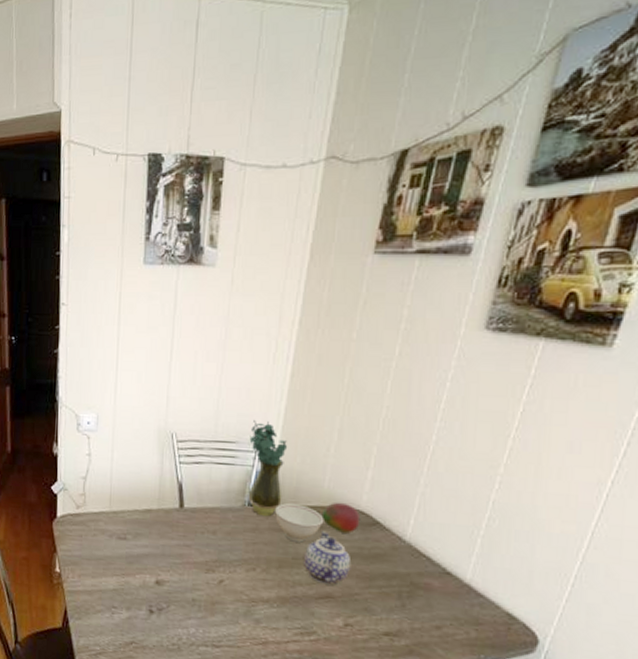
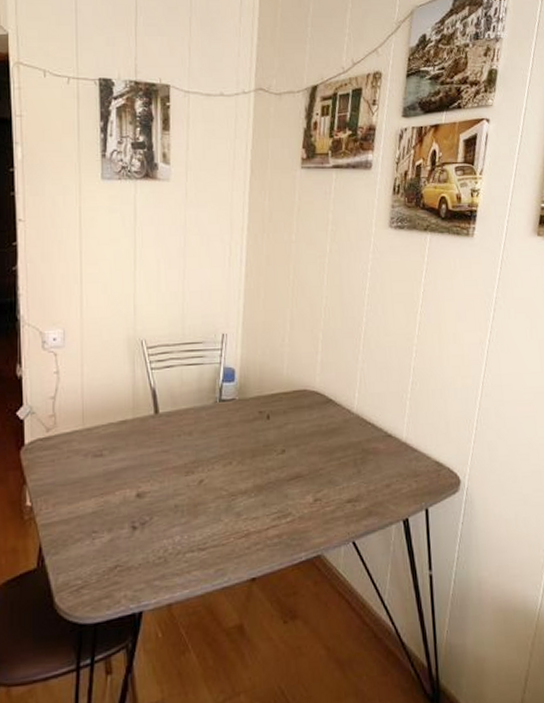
vase: present [249,419,288,517] -> none [215,319,249,410]
bowl: present [275,503,324,543] -> none [244,394,287,430]
teapot: present [302,531,352,585] -> none [272,415,314,466]
fruit: present [321,502,361,533] -> none [284,386,317,414]

